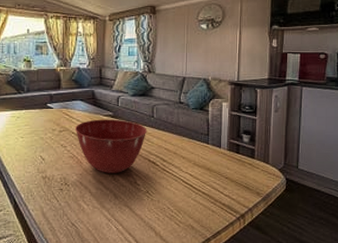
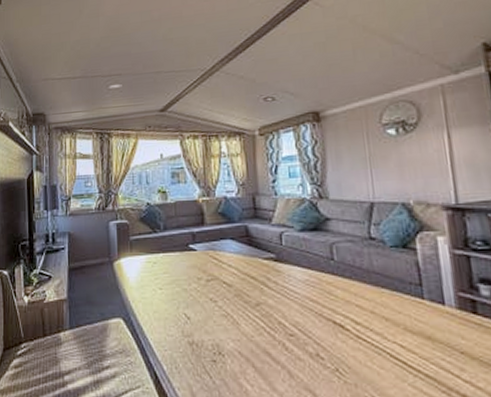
mixing bowl: present [74,119,147,173] -> none [226,263,327,340]

